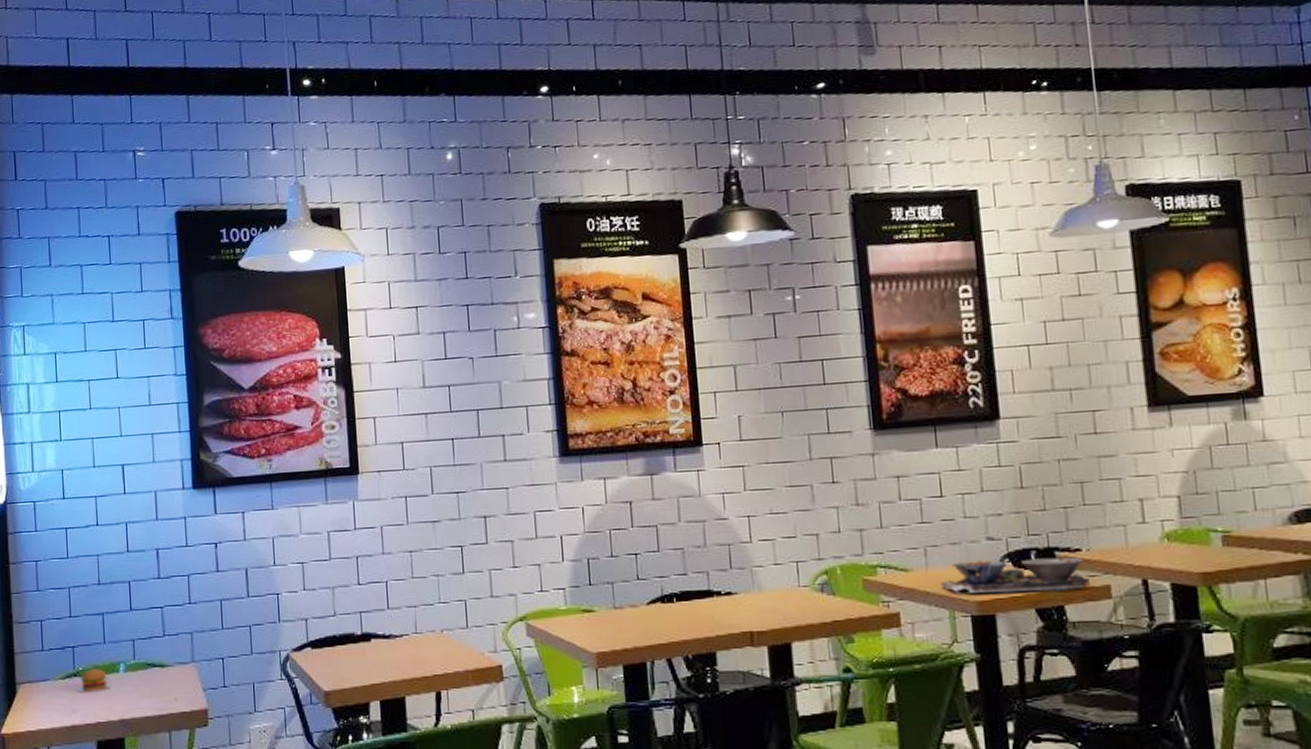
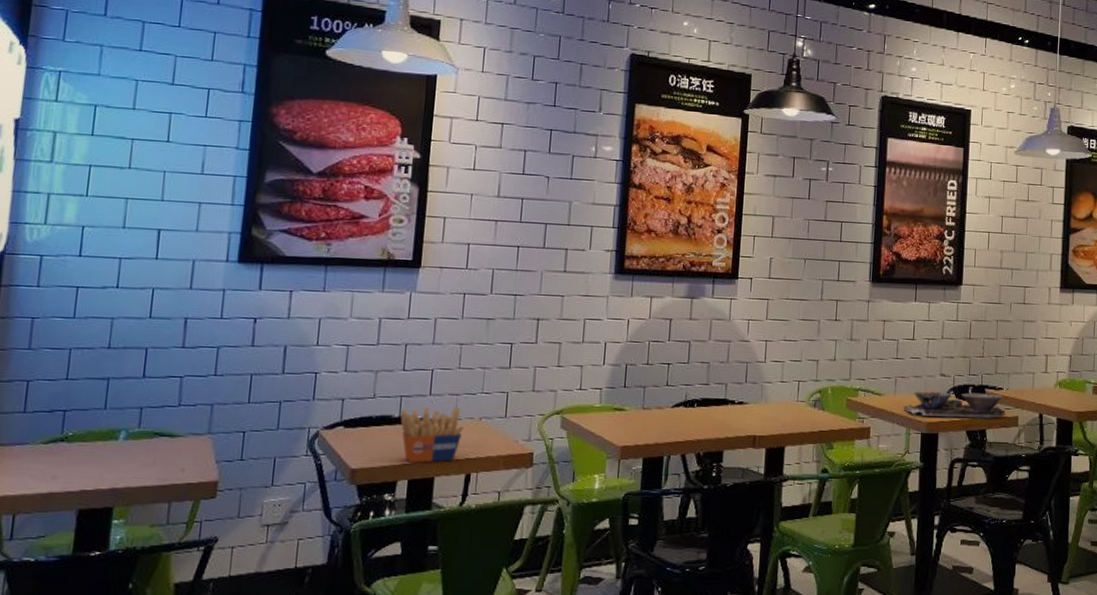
burger: present [77,669,111,693] -> none [62,435,106,459]
french fries: none [362,621,426,682] -> present [400,407,464,463]

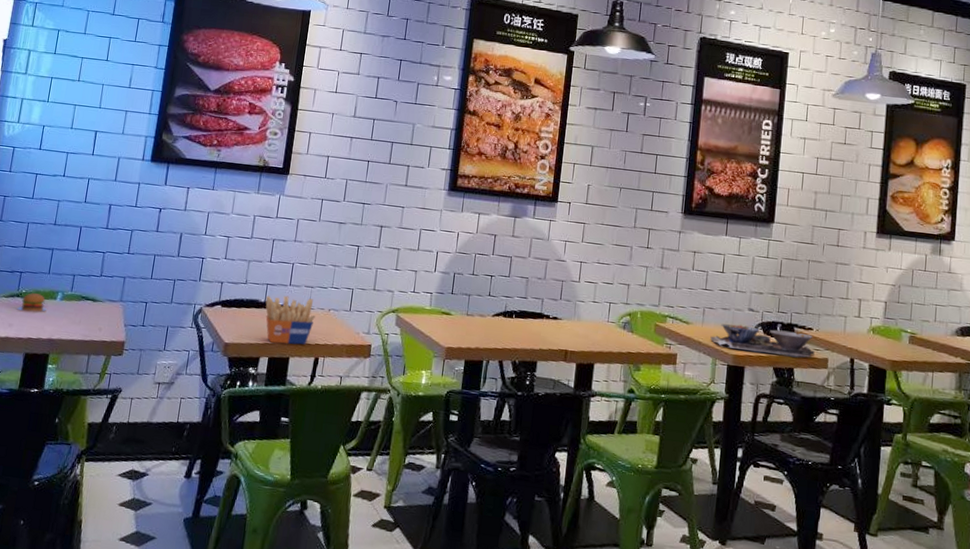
burger: none [62,435,106,459] -> present [17,293,47,313]

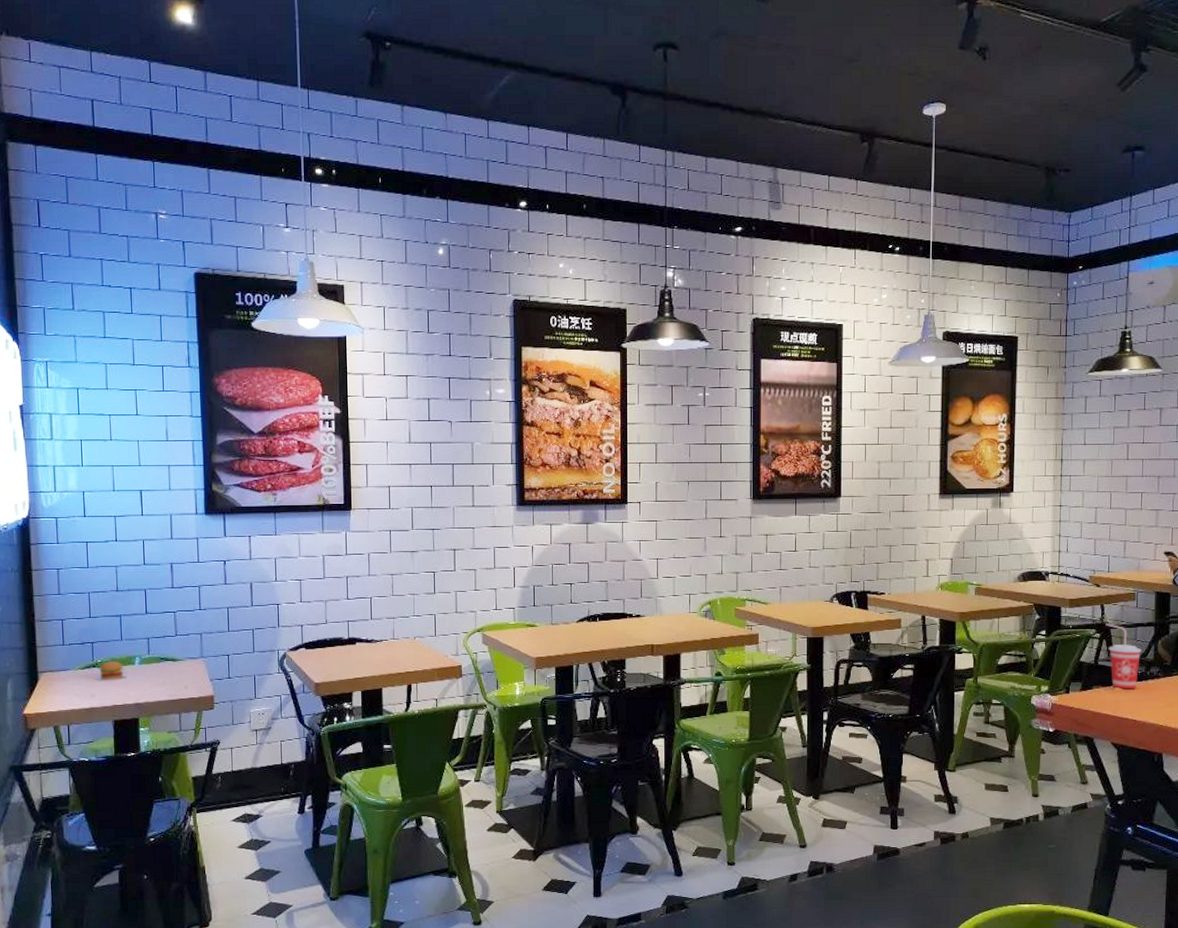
french fries: present [265,295,315,345] -> none [349,629,402,676]
food tray: present [710,308,815,359] -> none [789,581,888,623]

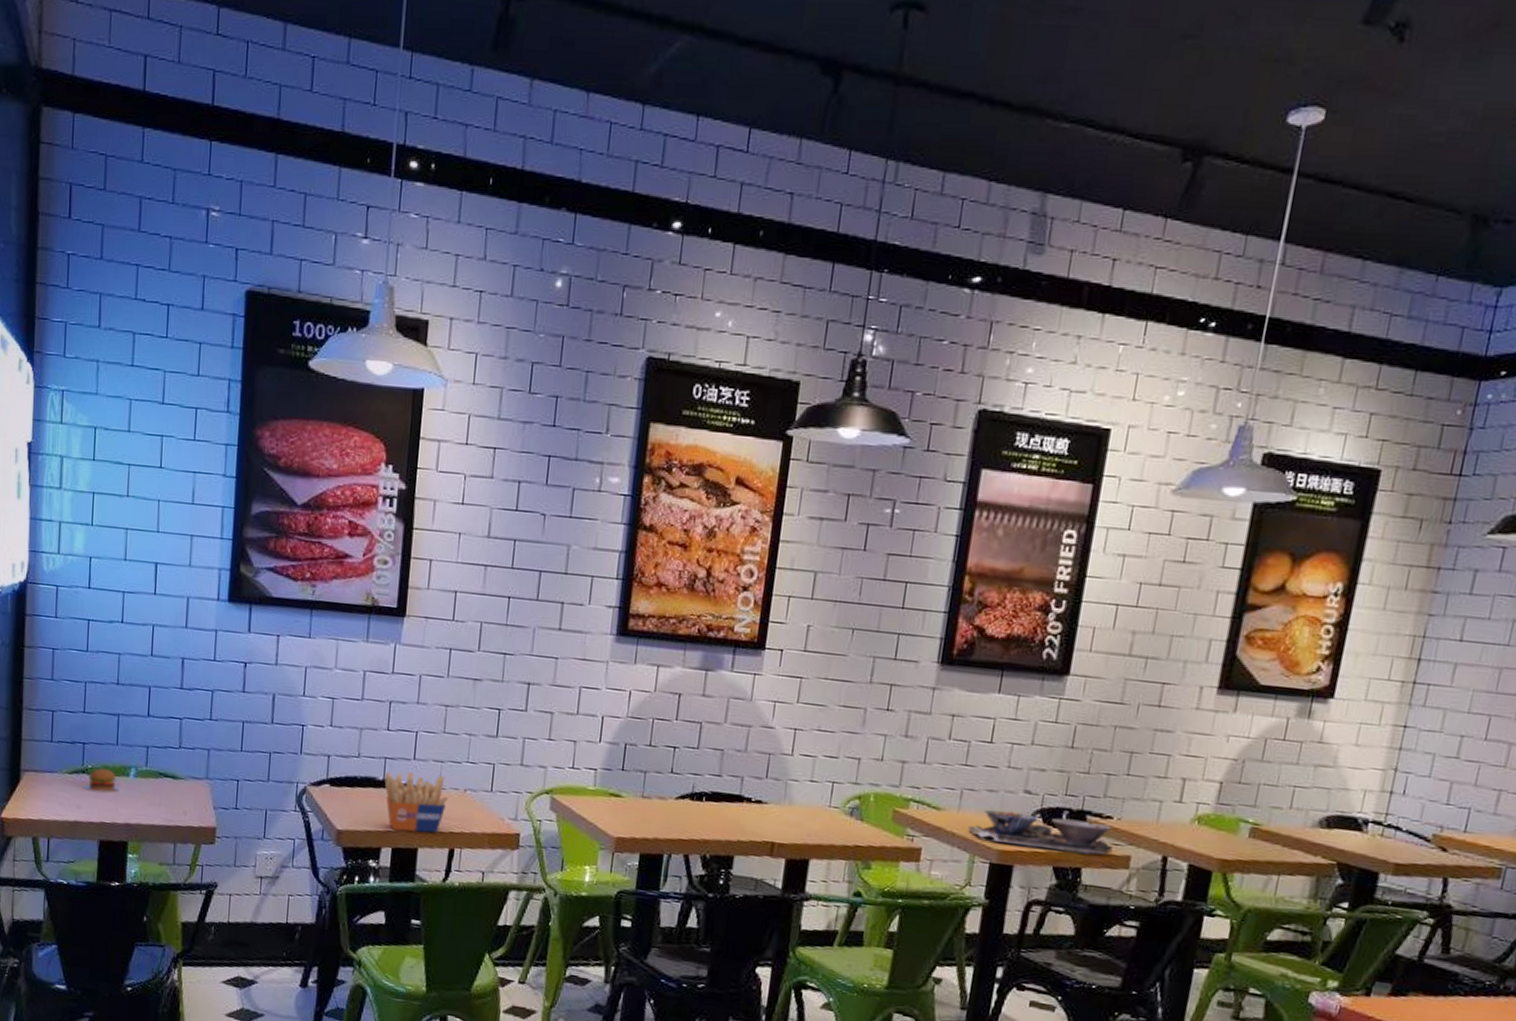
french fries: none [349,629,402,676] -> present [384,772,448,833]
food tray: none [789,581,888,623] -> present [968,789,1113,856]
beverage cup: present [1105,623,1142,690] -> none [1440,906,1498,1007]

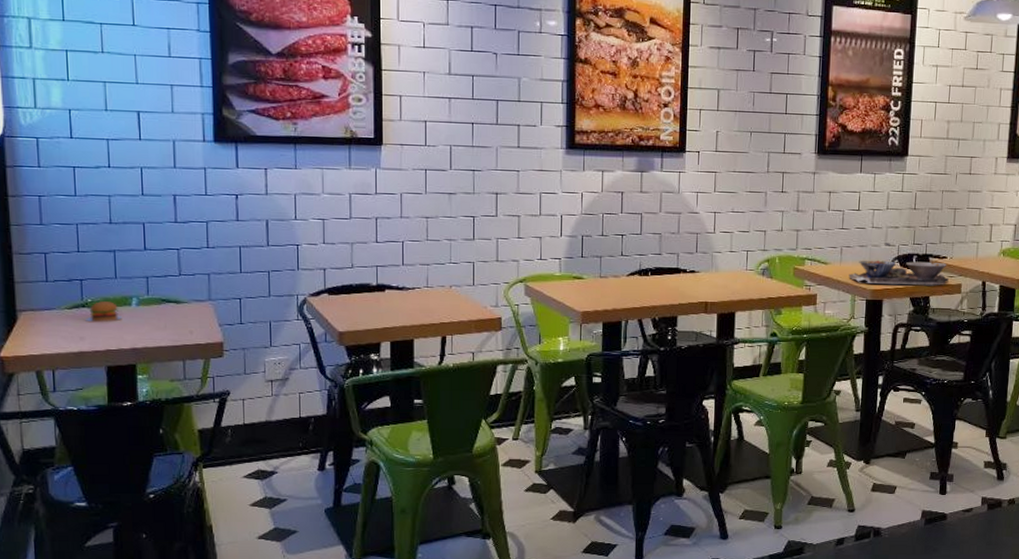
french fries: present [384,772,448,833] -> none [378,276,436,326]

